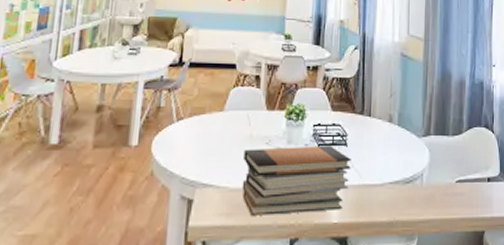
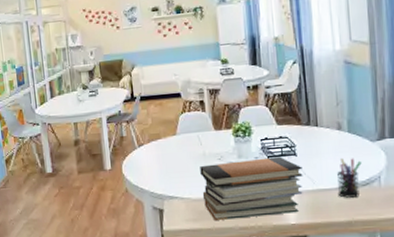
pen holder: none [382,151,407,196] -> present [337,157,362,198]

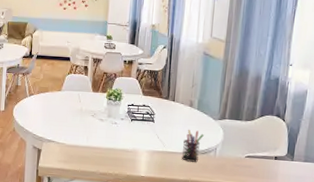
book stack: present [200,156,303,220] -> none [74,118,157,168]

